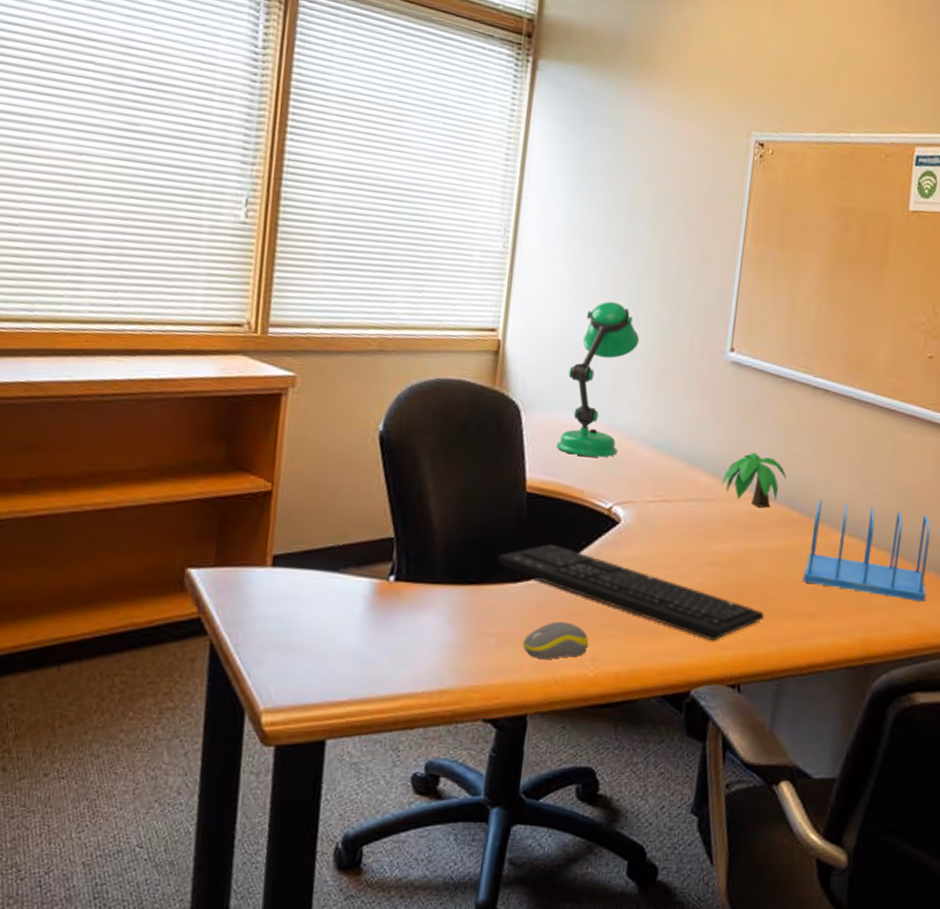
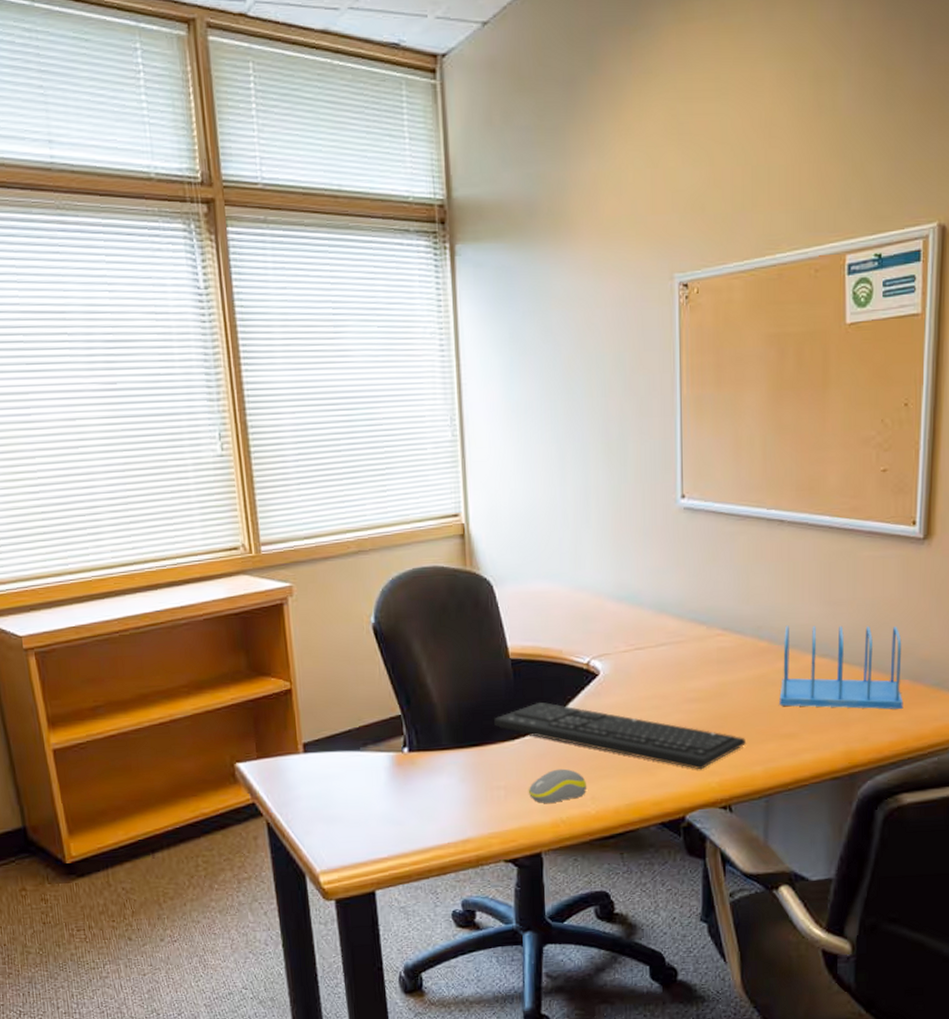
desk lamp: present [556,301,640,458] -> none [530,469,593,619]
plant: present [721,452,787,508] -> none [689,591,752,643]

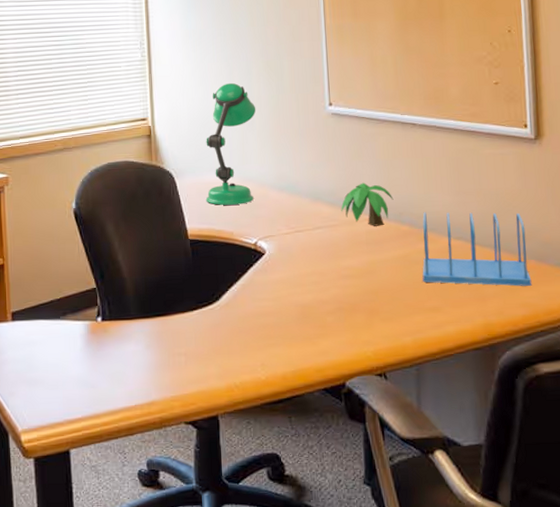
keyboard: present [494,701,747,770] -> none [176,277,396,340]
computer mouse: present [528,768,587,803] -> none [205,337,258,369]
desk lamp: none [530,469,593,619] -> present [205,82,256,205]
plant: none [689,591,752,643] -> present [341,182,394,226]

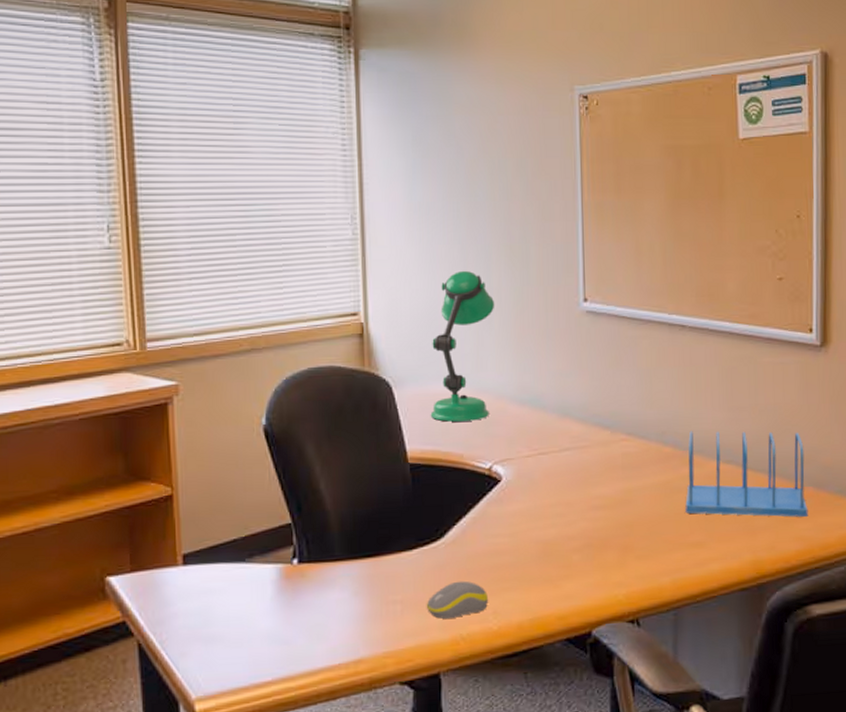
computer mouse: none [205,337,258,369] -> present [426,580,489,619]
plant: present [341,182,394,226] -> none [593,395,656,448]

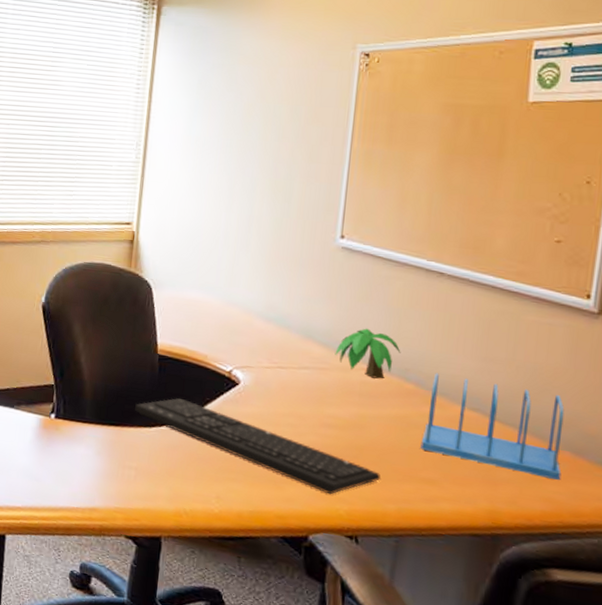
keyboard: none [391,509,654,582] -> present [135,397,381,495]
computer mouse: present [426,580,489,619] -> none [157,462,214,494]
desk lamp: present [430,270,495,422] -> none [182,197,254,328]
plant: none [593,395,656,448] -> present [334,328,401,379]

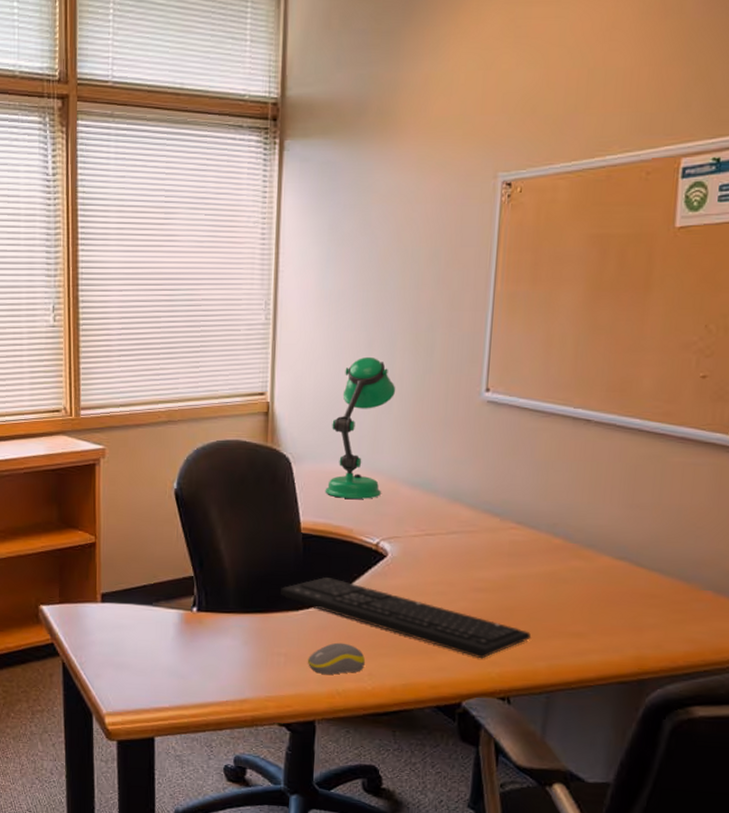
computer mouse: none [157,462,214,494] -> present [307,642,366,675]
desk lamp: none [182,197,254,328] -> present [325,356,396,499]
plant: present [334,328,401,379] -> none [483,485,549,537]
file sorter: present [420,373,565,480] -> none [569,525,708,620]

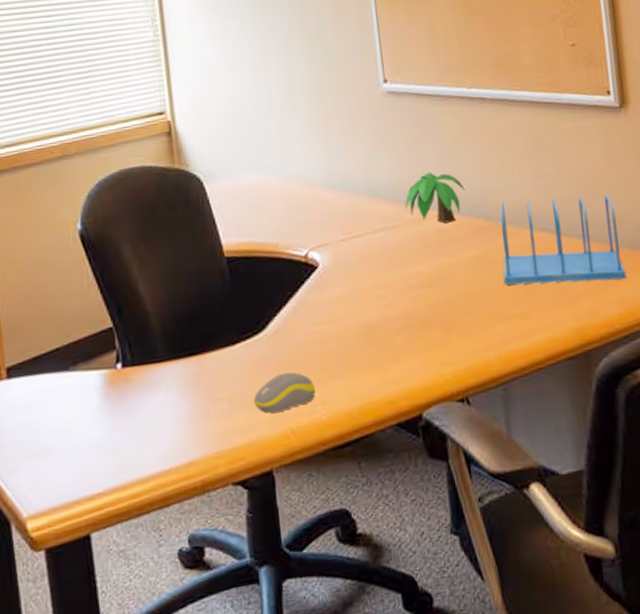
keyboard: present [281,576,532,659] -> none [212,300,477,362]
desk lamp: present [325,356,396,499] -> none [239,61,301,212]
plant: none [483,485,549,537] -> present [404,172,465,224]
file sorter: none [569,525,708,620] -> present [499,195,627,285]

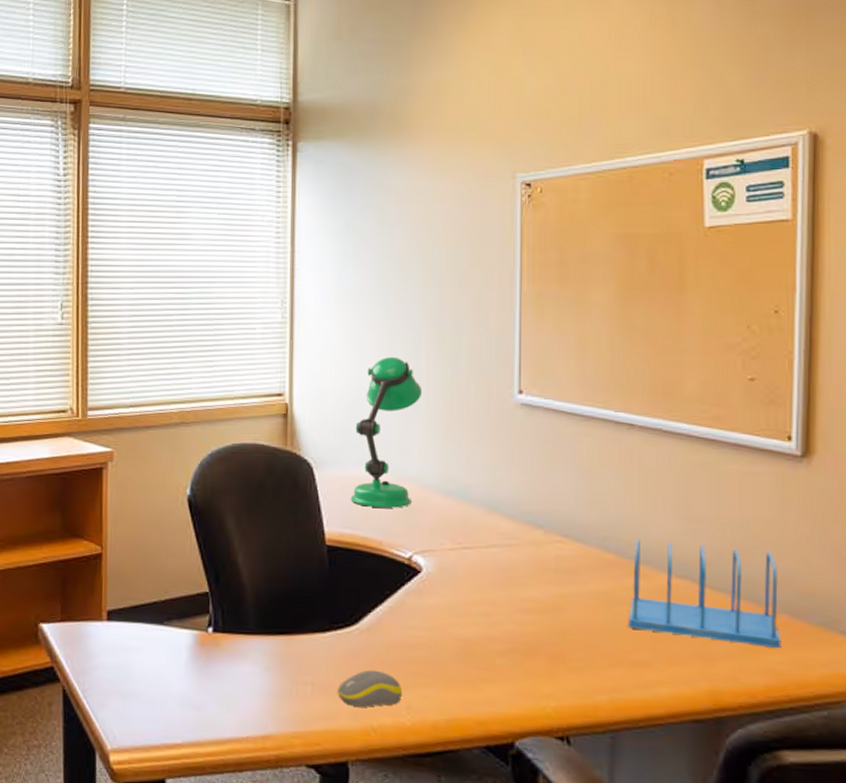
desk lamp: none [239,61,301,212] -> present [350,356,423,508]
plant: present [404,172,465,224] -> none [524,494,597,551]

